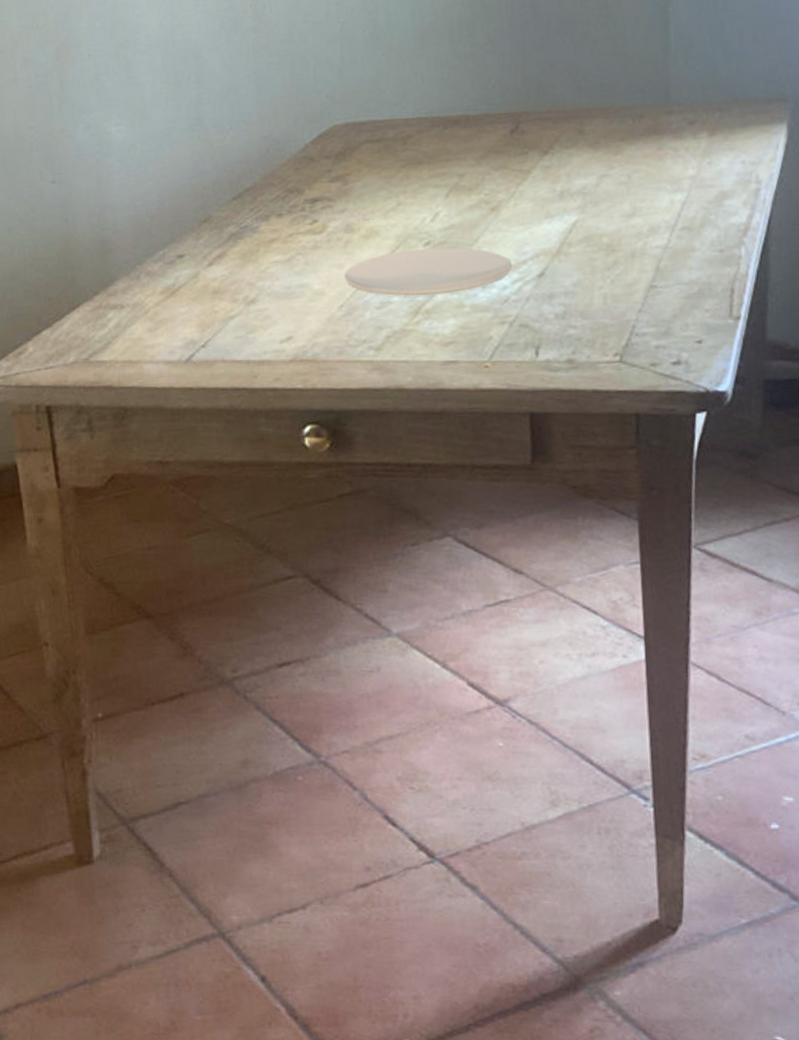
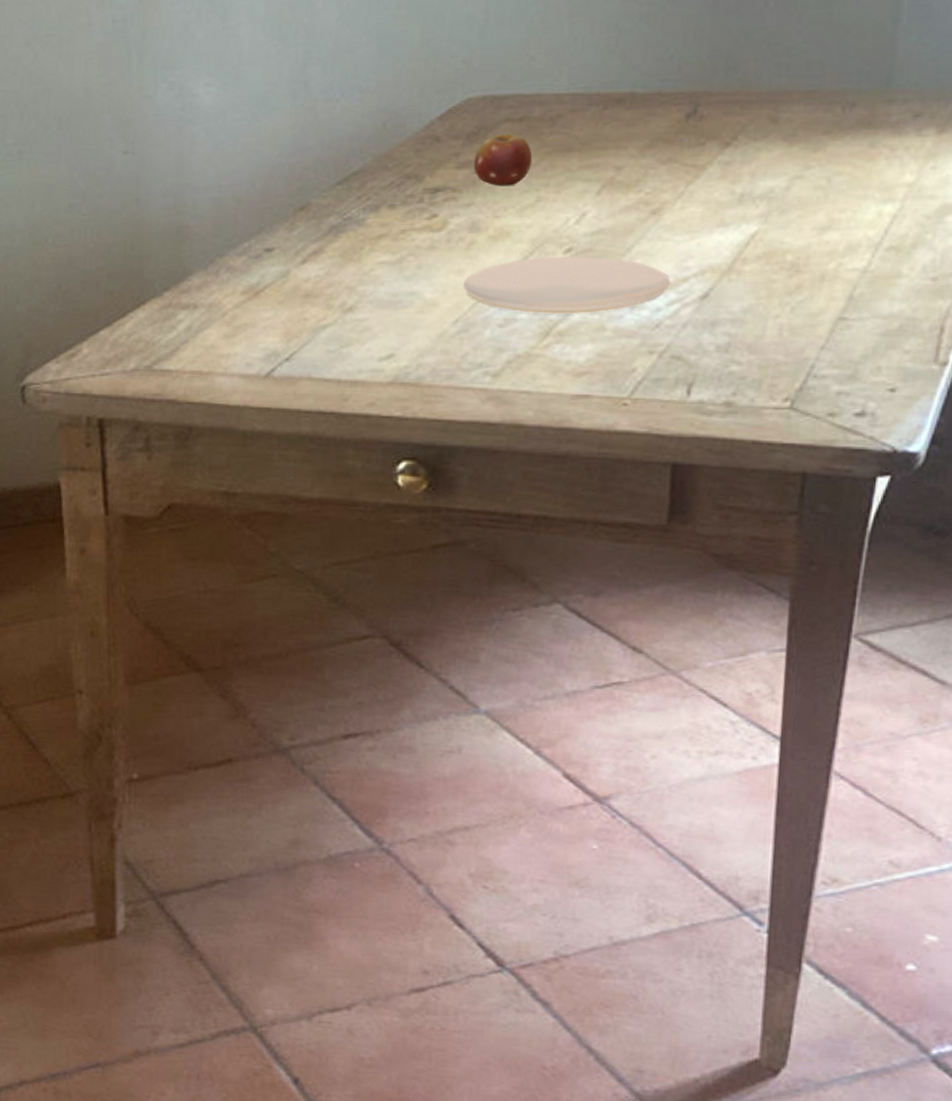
fruit: none [343,152,391,195] -> present [473,133,533,187]

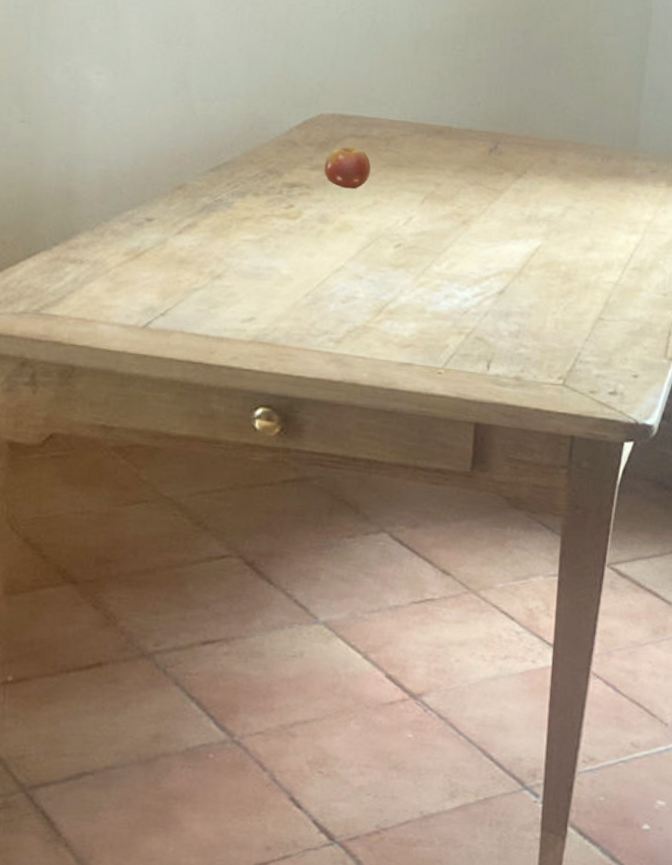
plate: present [463,256,671,314] -> none [313,249,476,298]

